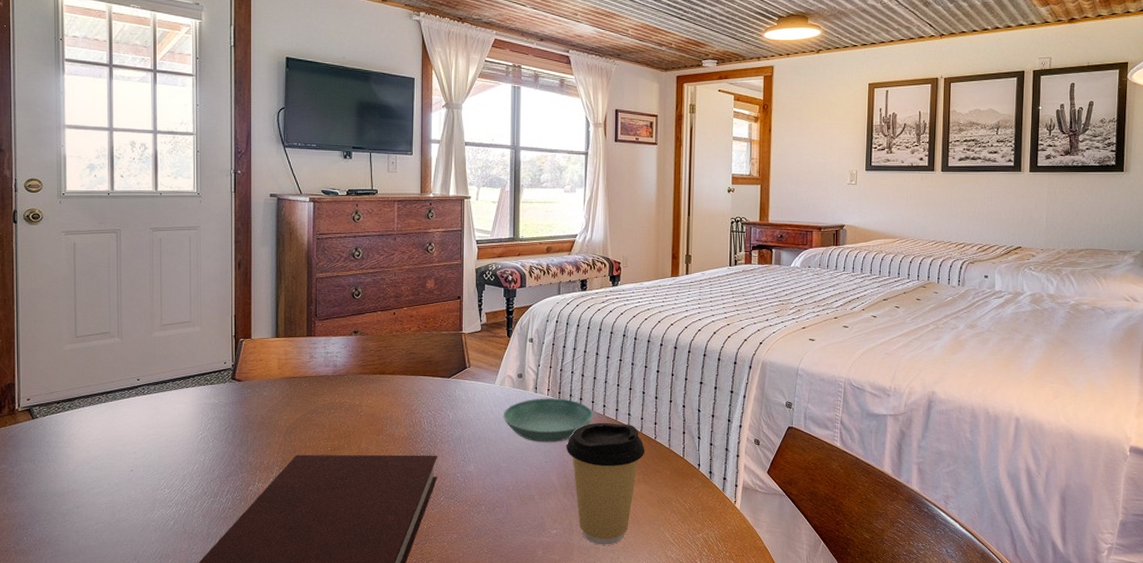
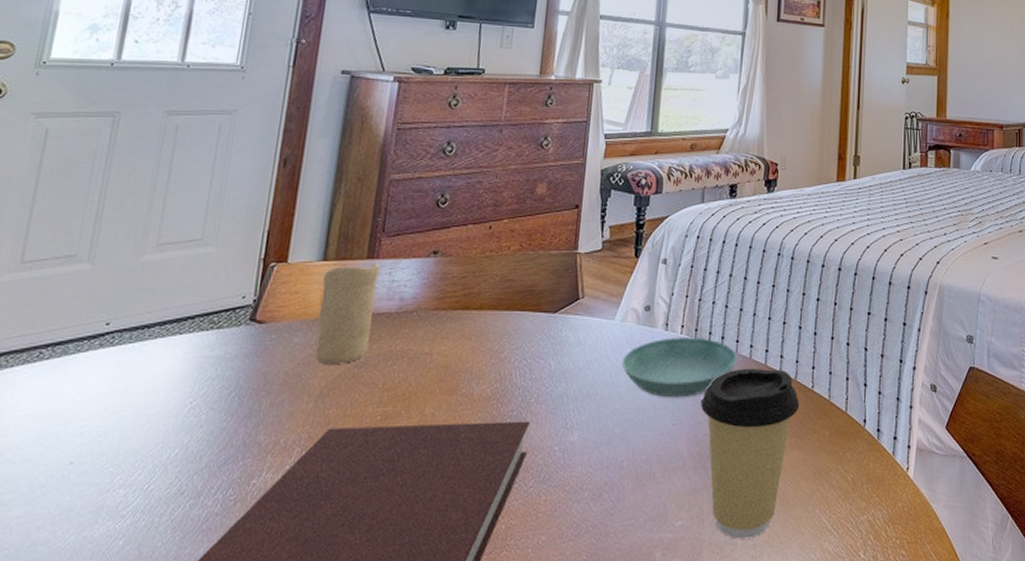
candle: none [277,340,317,411] -> present [315,263,380,364]

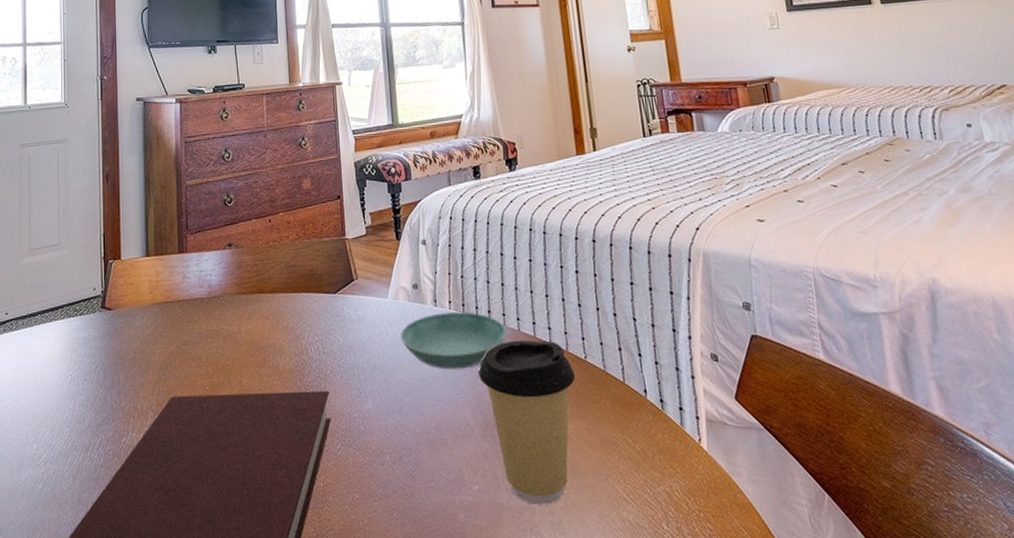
candle: present [315,263,380,364] -> none [148,257,190,343]

